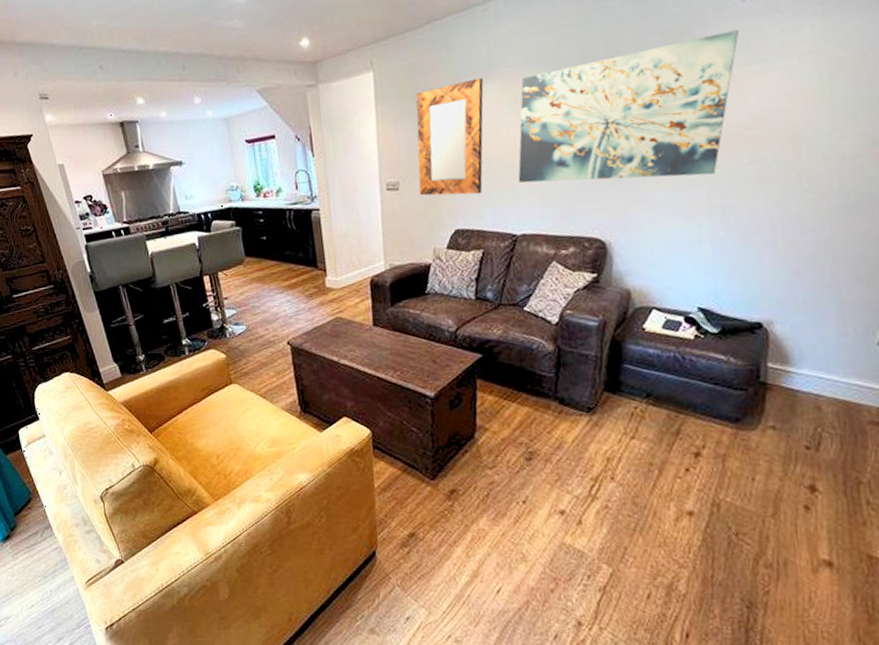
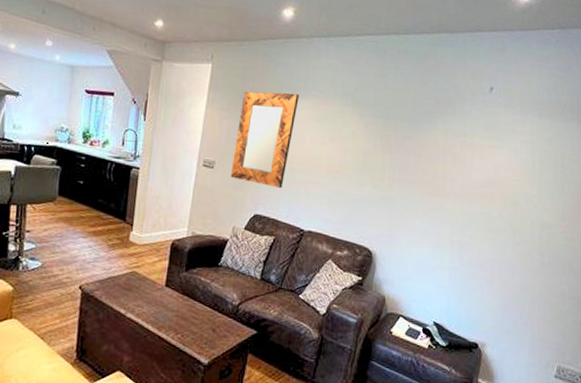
wall art: present [518,30,739,183] -> none [313,103,485,215]

